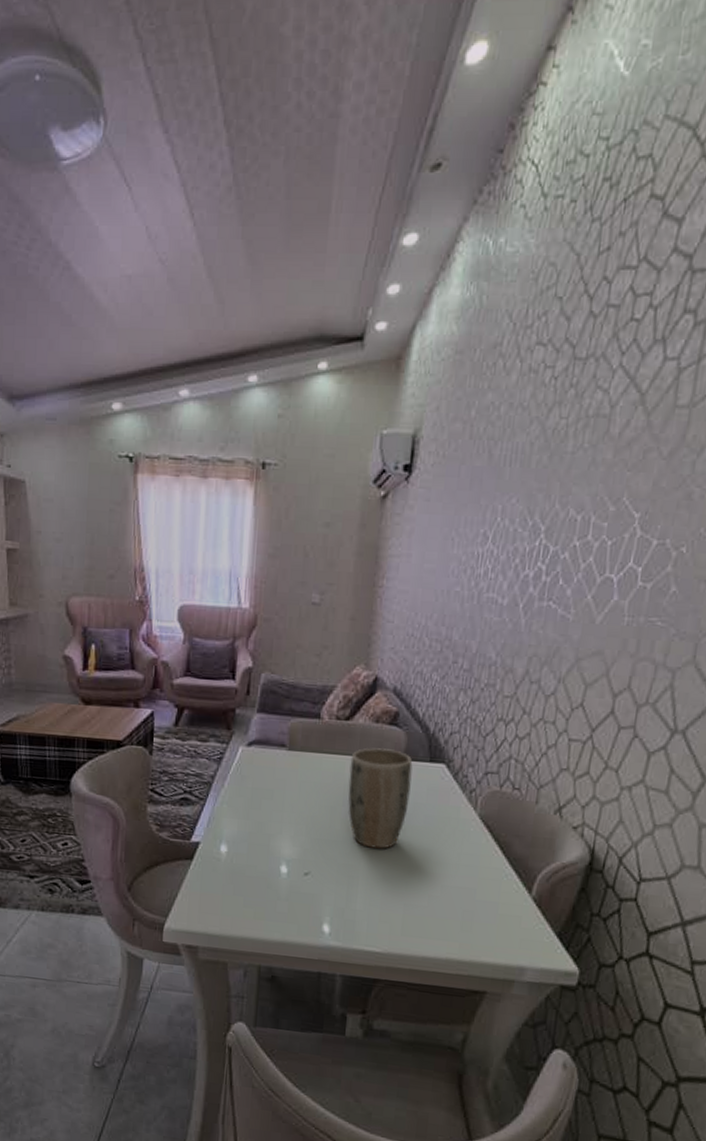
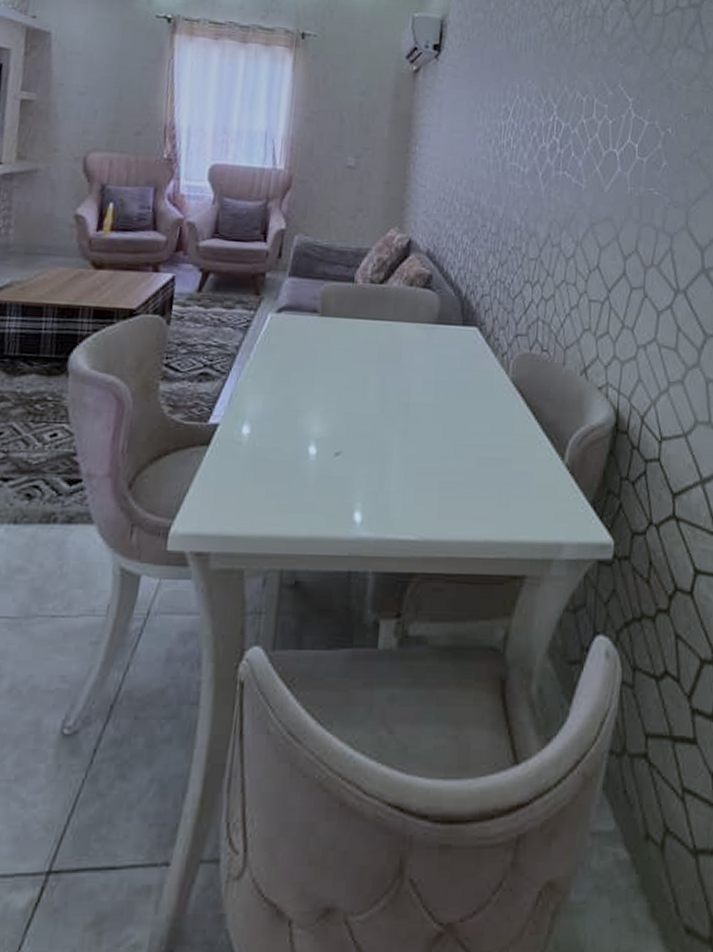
plant pot: present [348,748,413,849] -> none [382,312,446,421]

